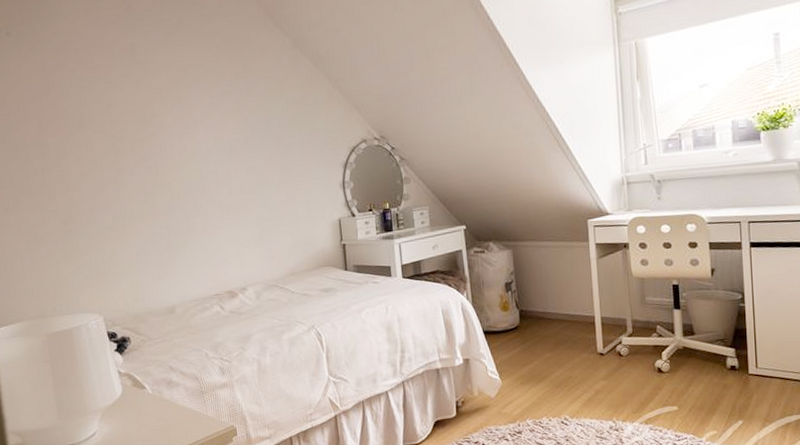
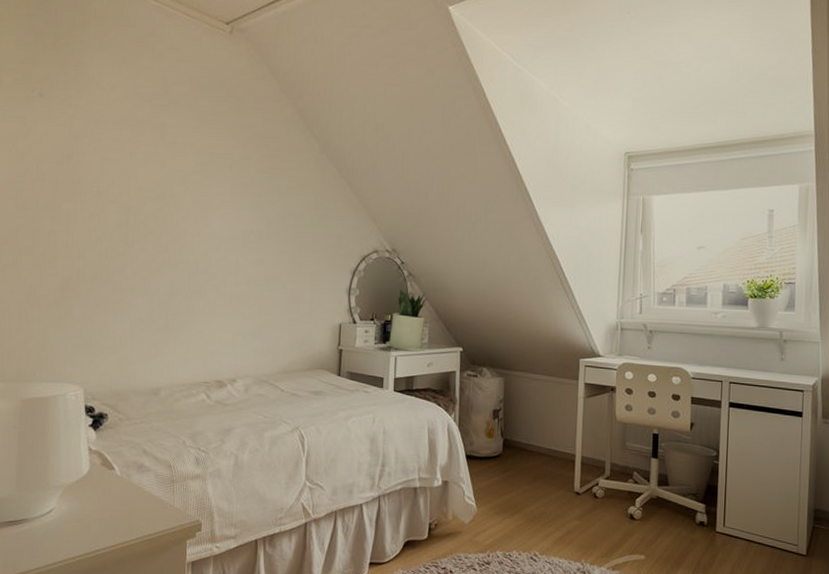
planter: none [387,175,427,237] -> present [385,289,428,352]

